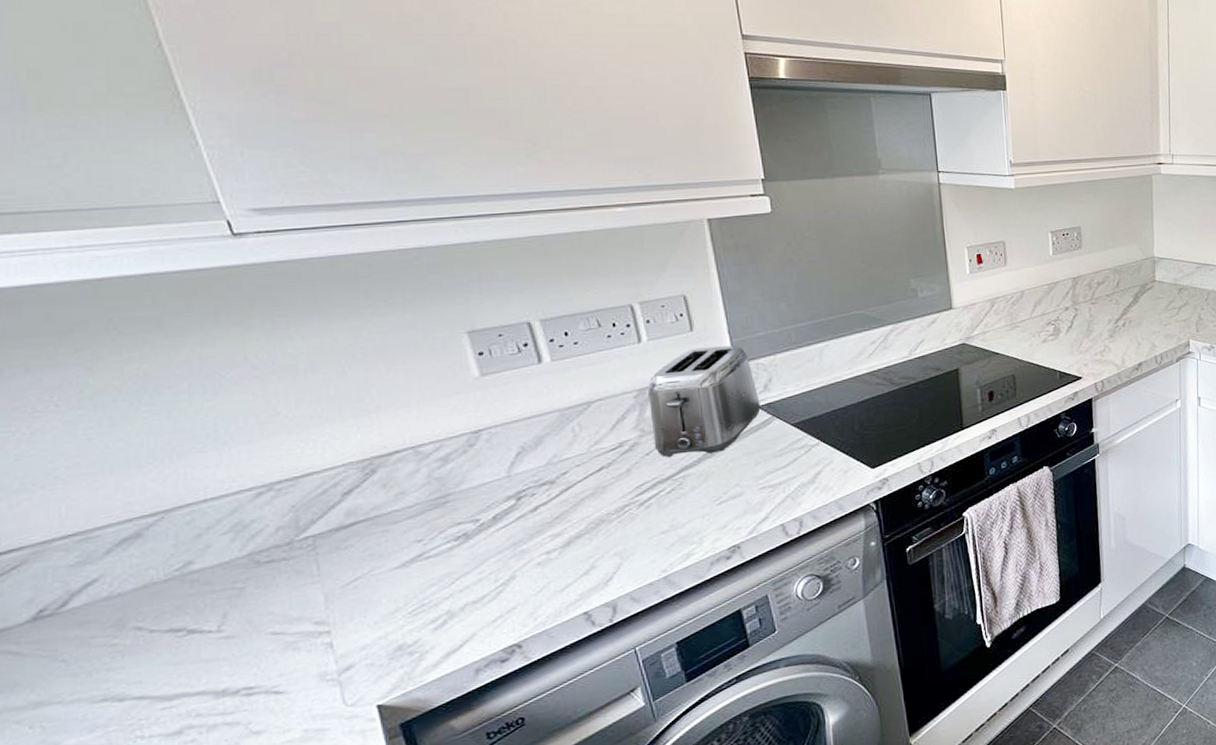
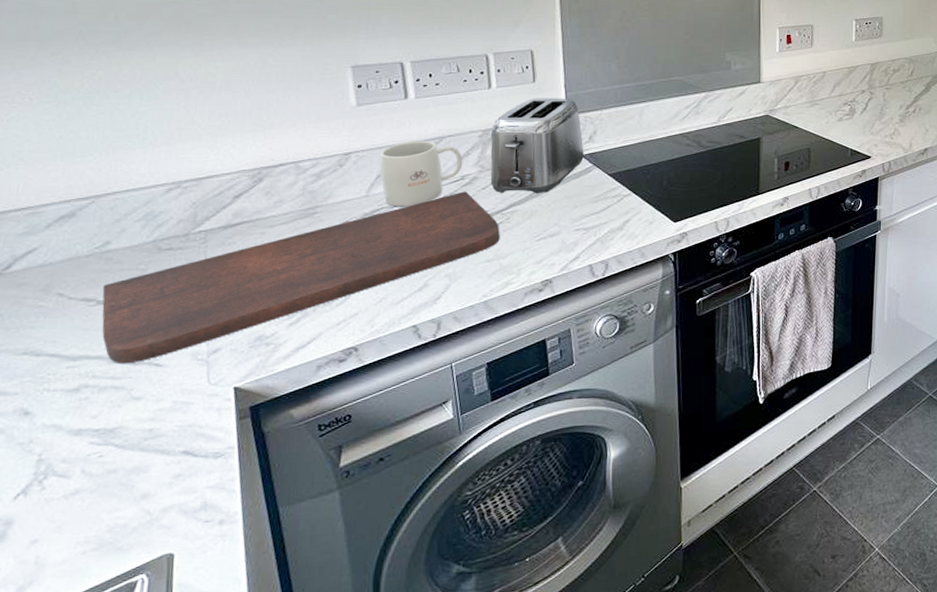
cutting board: none [192,459,674,697] -> present [102,191,500,363]
mug: none [517,407,619,485] -> present [379,140,463,207]

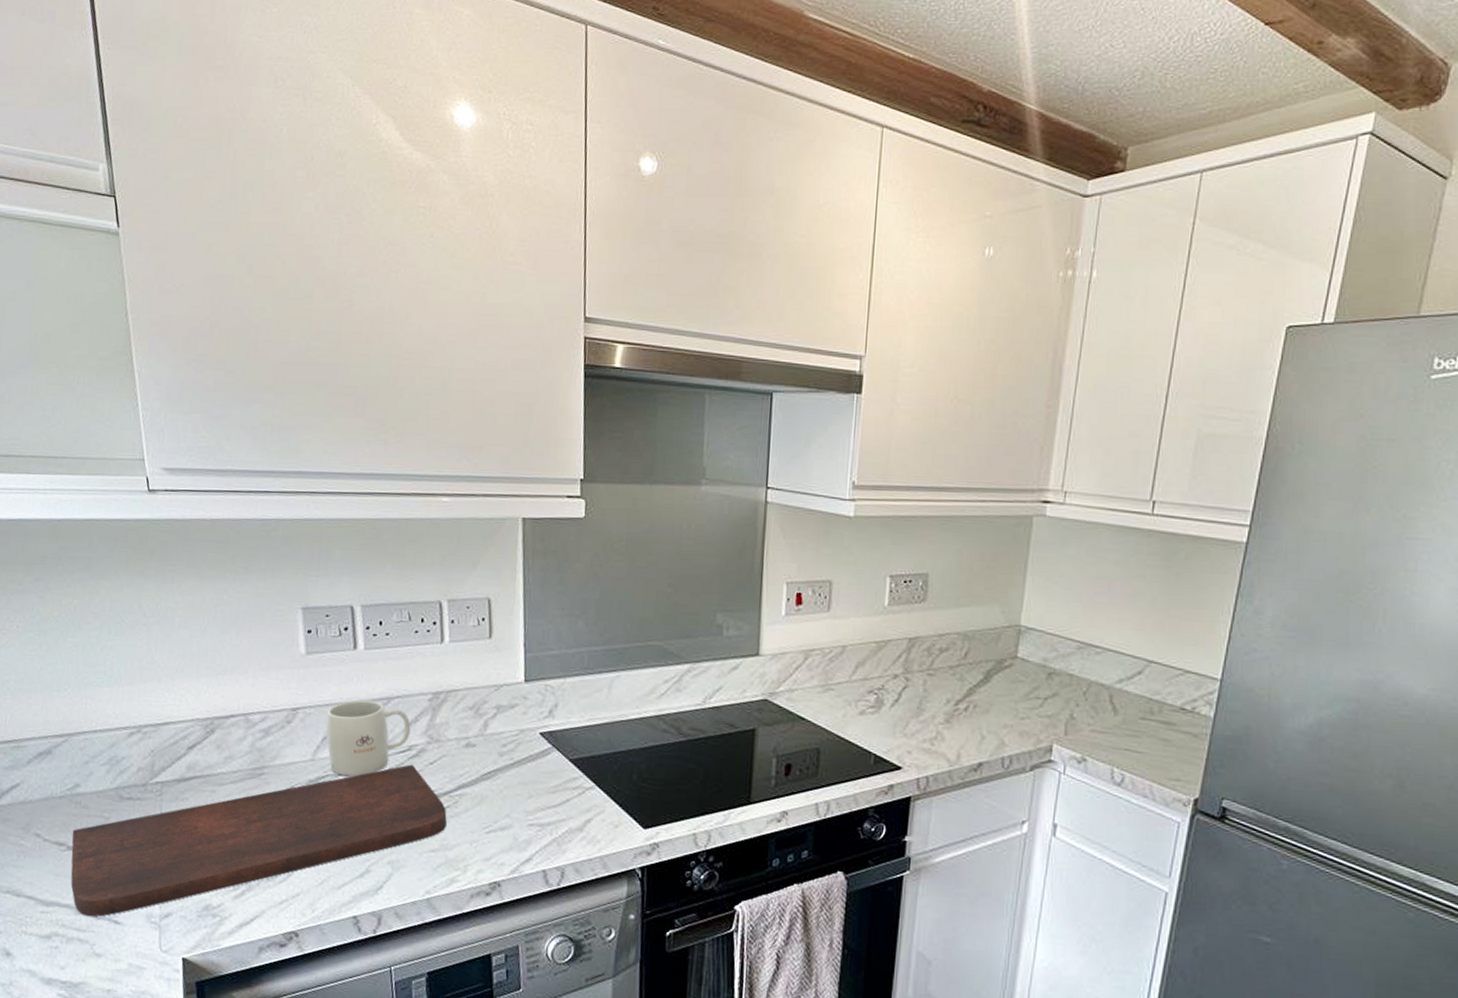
toaster: present [490,98,584,193] -> none [438,657,543,776]

